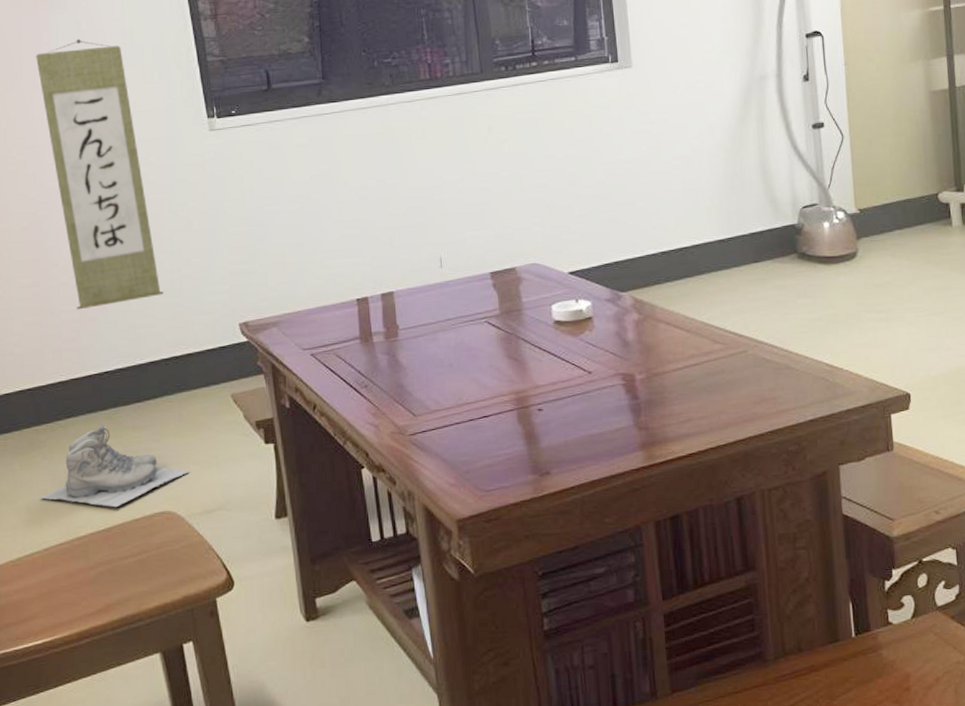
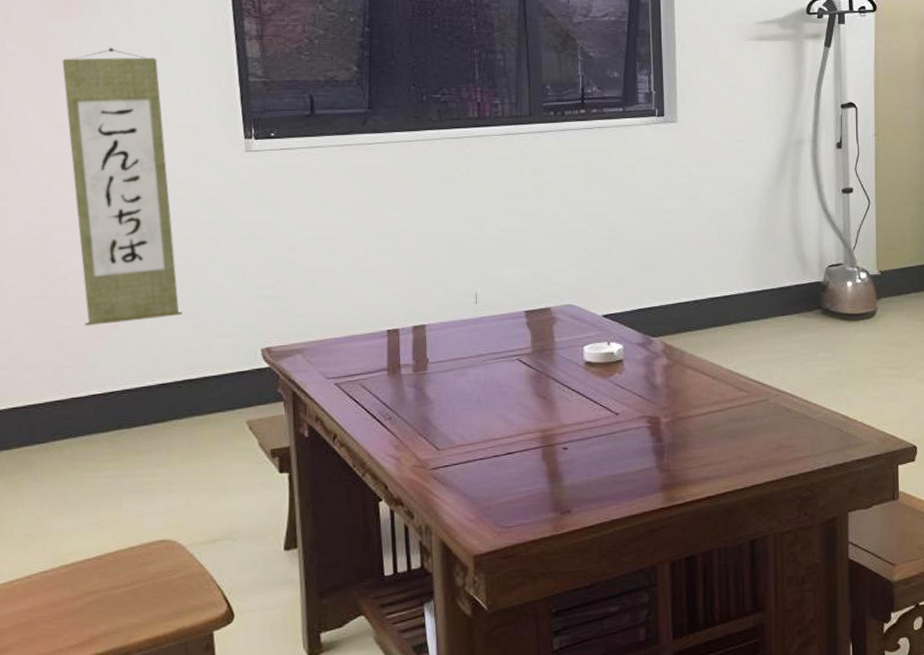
boots: present [39,424,190,508] -> none [25,446,195,535]

